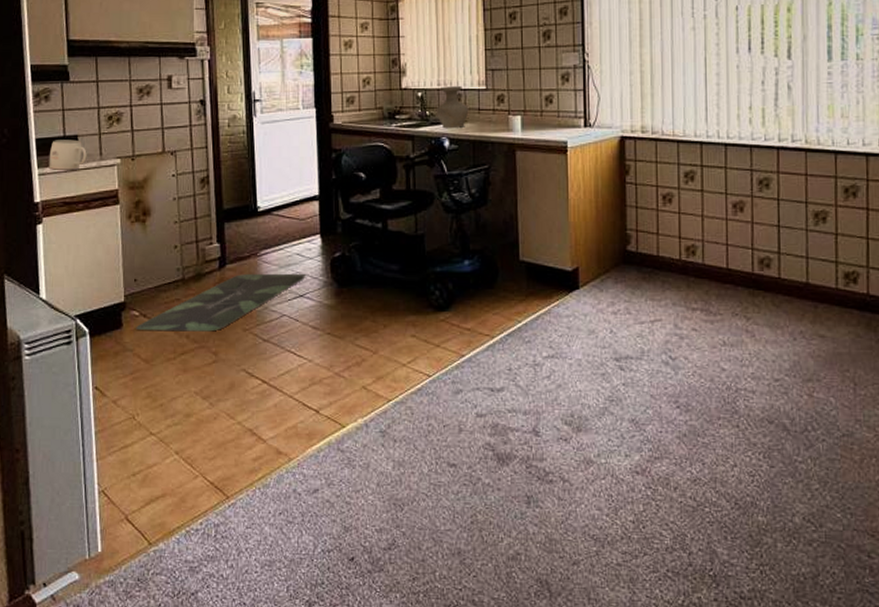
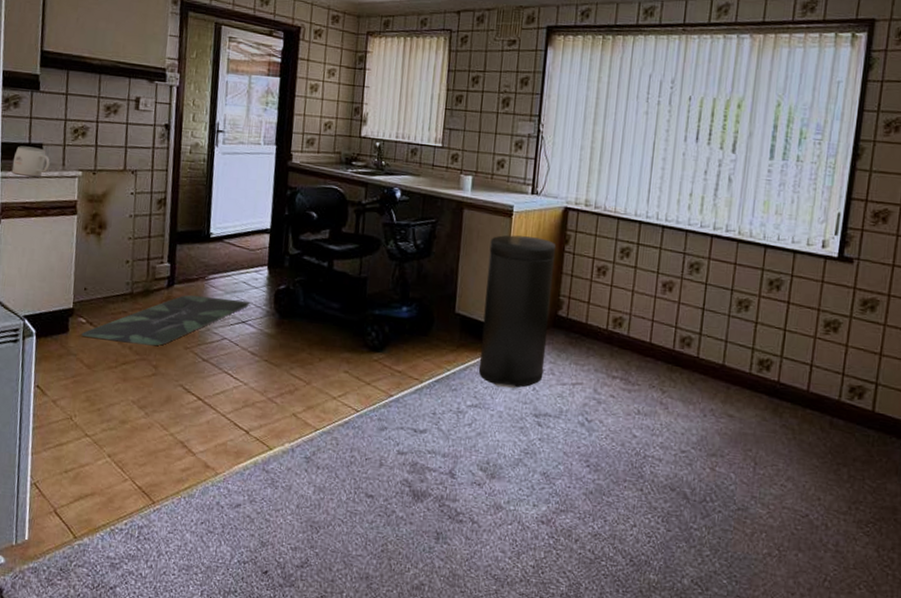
vase: present [436,86,469,129] -> none [391,139,424,181]
pedal bin: none [547,172,619,334] -> present [478,235,557,389]

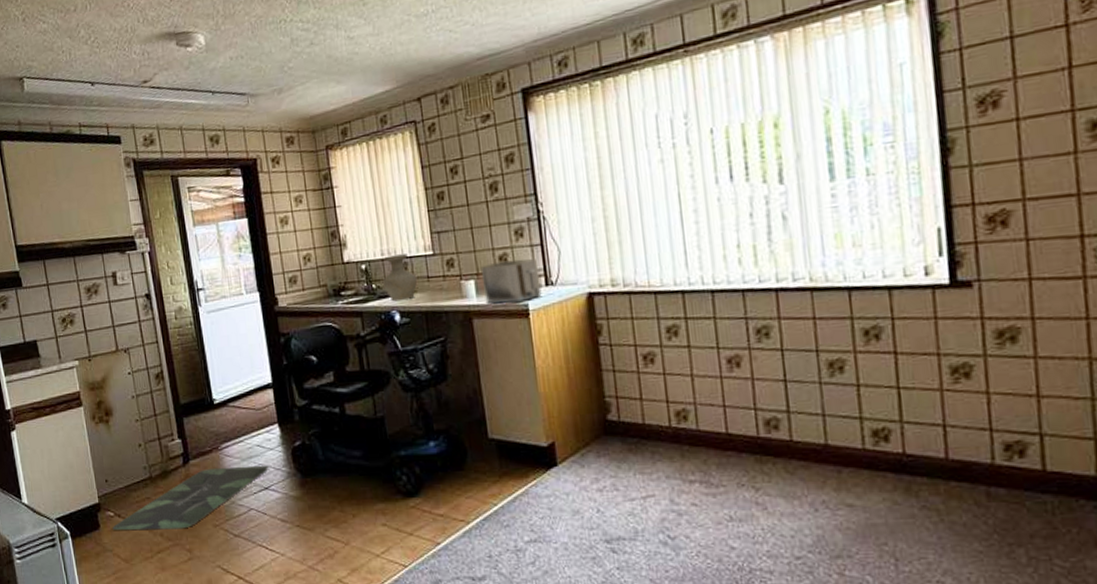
mug: present [11,146,50,177] -> none [13,345,48,377]
vase: none [391,139,424,181] -> present [382,254,418,302]
toaster: none [478,165,529,204] -> present [480,258,542,305]
pedal bin: present [478,235,557,389] -> none [510,334,606,515]

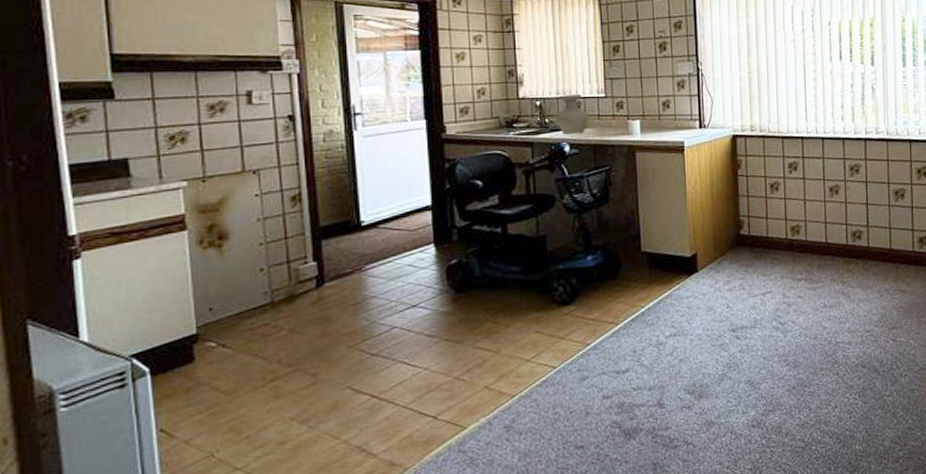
doormat: present [112,465,269,530] -> none [213,283,420,362]
toaster: present [480,258,542,305] -> none [646,105,696,141]

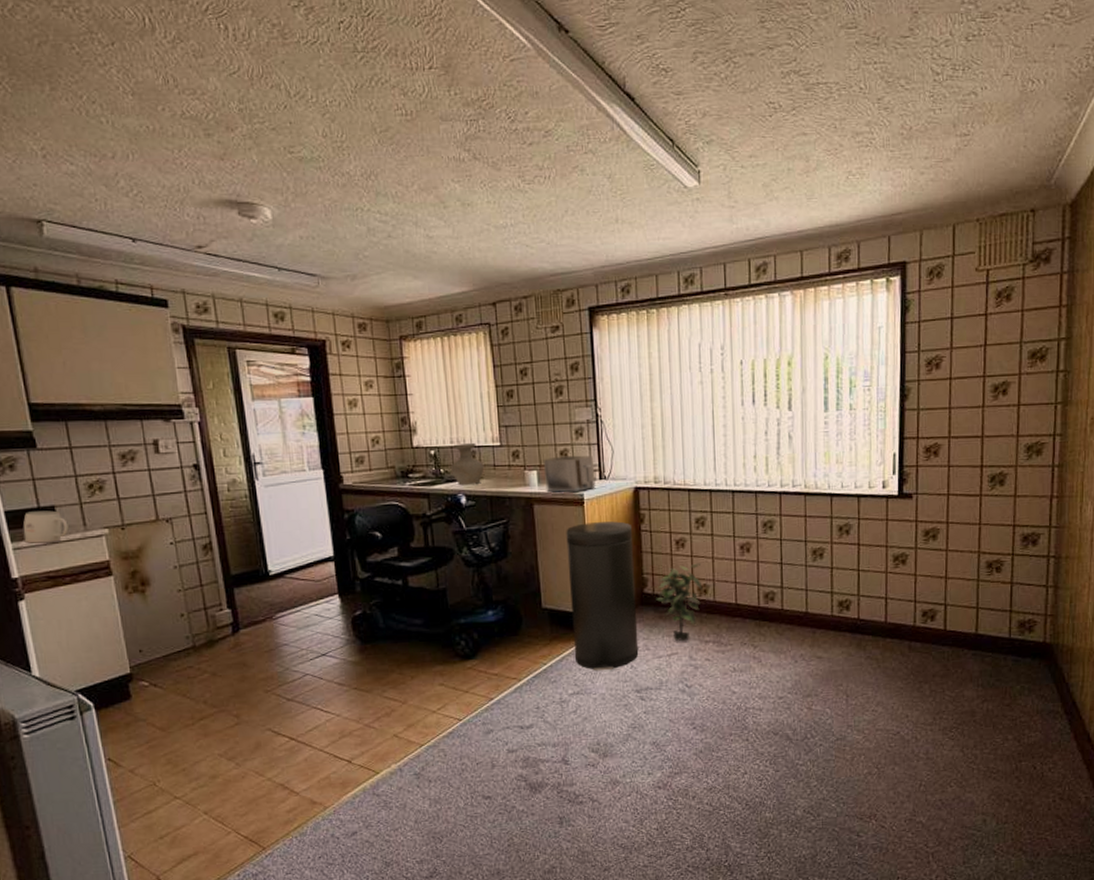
mug: none [88,163,141,198] -> present [22,510,69,544]
toaster: none [646,105,696,141] -> present [543,455,596,493]
pedal bin: none [666,167,735,313] -> present [566,521,639,672]
potted plant: none [751,205,795,280] -> present [656,563,703,642]

